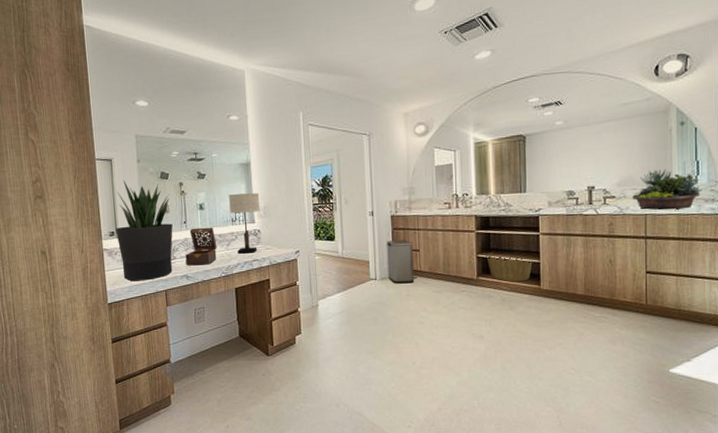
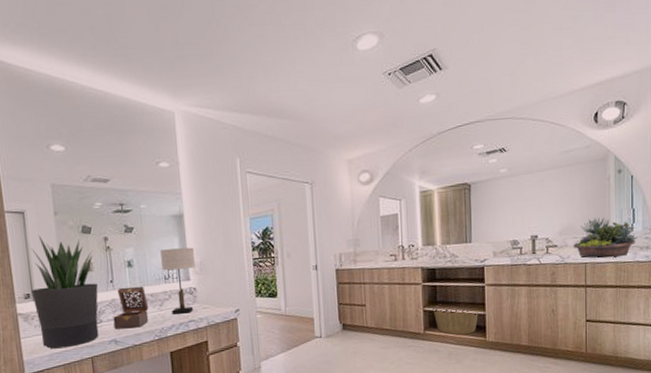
pedal bin: present [387,240,417,284] -> none [332,294,364,341]

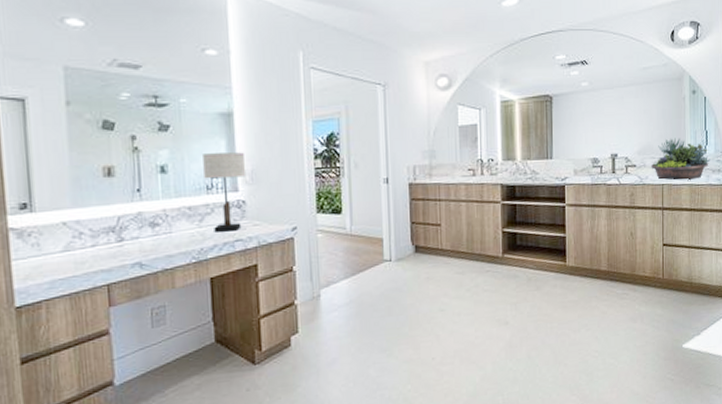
planter: present [31,235,99,349] -> none [29,129,120,274]
jewelry box: present [113,286,149,330] -> none [138,196,185,250]
basket: present [432,303,479,335] -> none [512,224,559,260]

